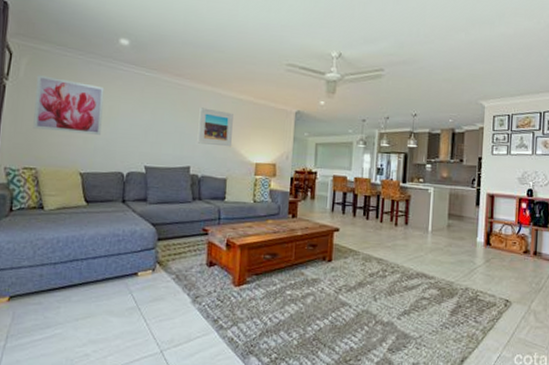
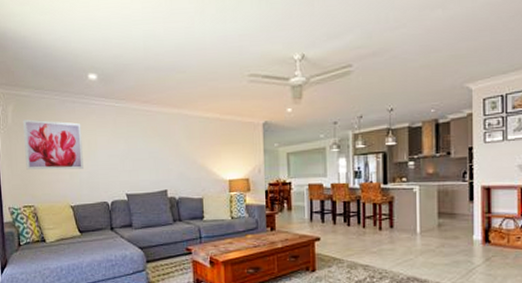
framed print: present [197,107,233,147] -> none [169,130,204,167]

